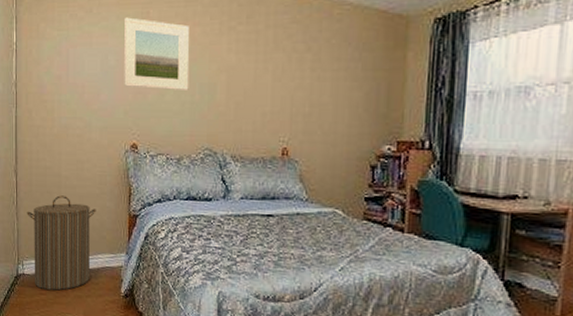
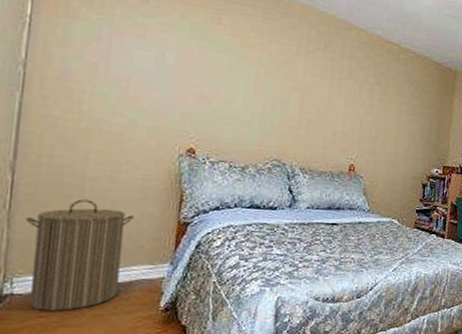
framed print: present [123,17,190,90] -> none [184,18,265,102]

